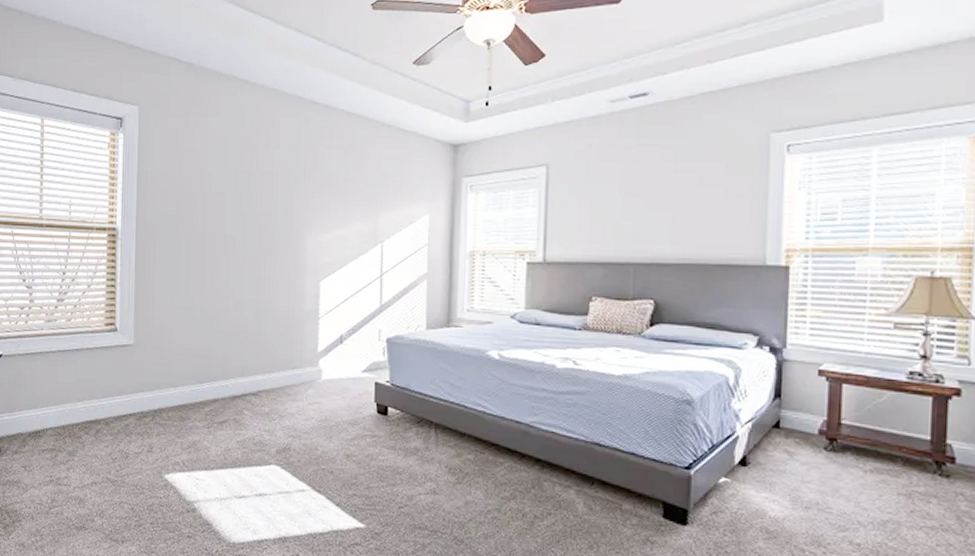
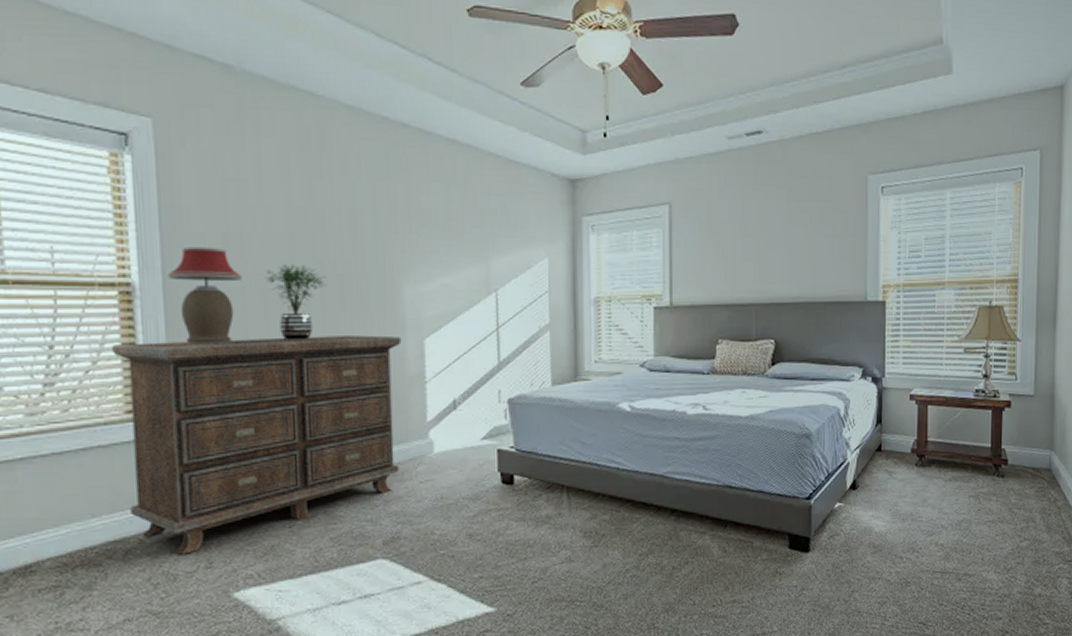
dresser: none [101,273,302,439] -> present [112,335,402,555]
table lamp: none [139,201,189,277] -> present [167,246,243,345]
potted plant: none [204,216,249,278] -> present [265,264,328,342]

